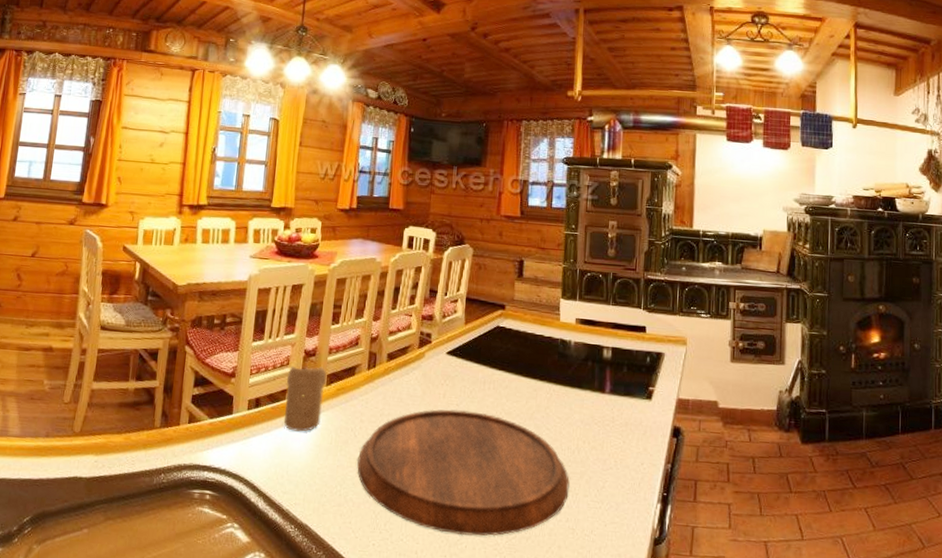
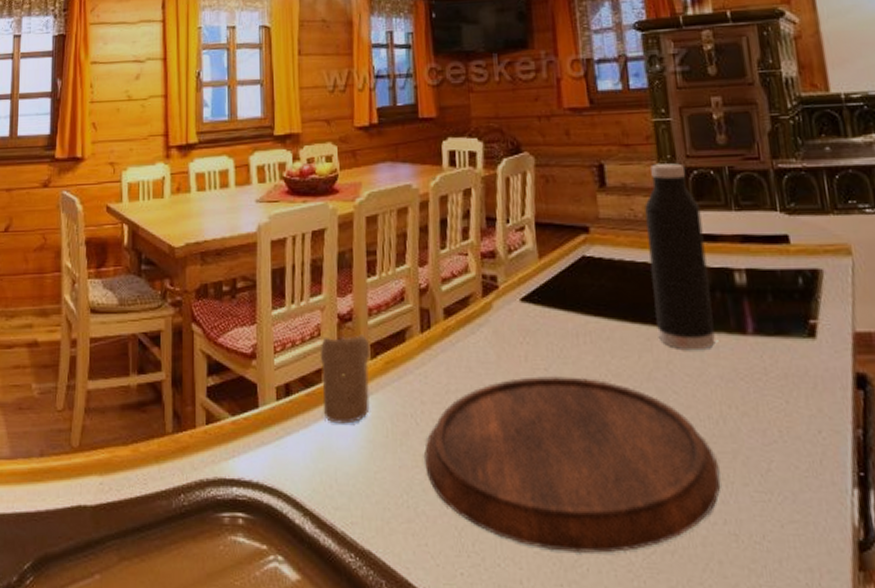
water bottle: none [542,265,588,401] -> present [644,163,716,351]

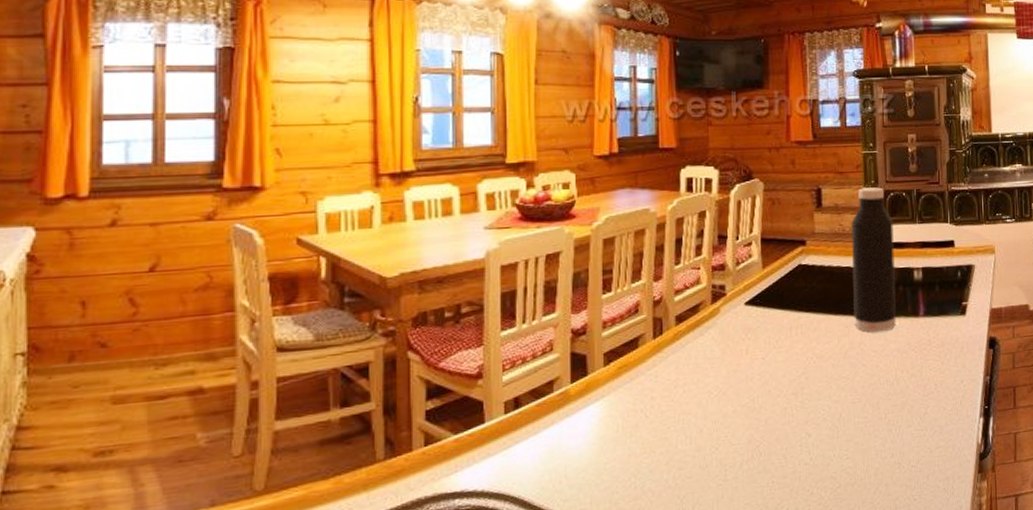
candle: present [319,334,371,424] -> none [552,345,604,427]
cutting board: present [423,375,721,553] -> none [651,362,892,501]

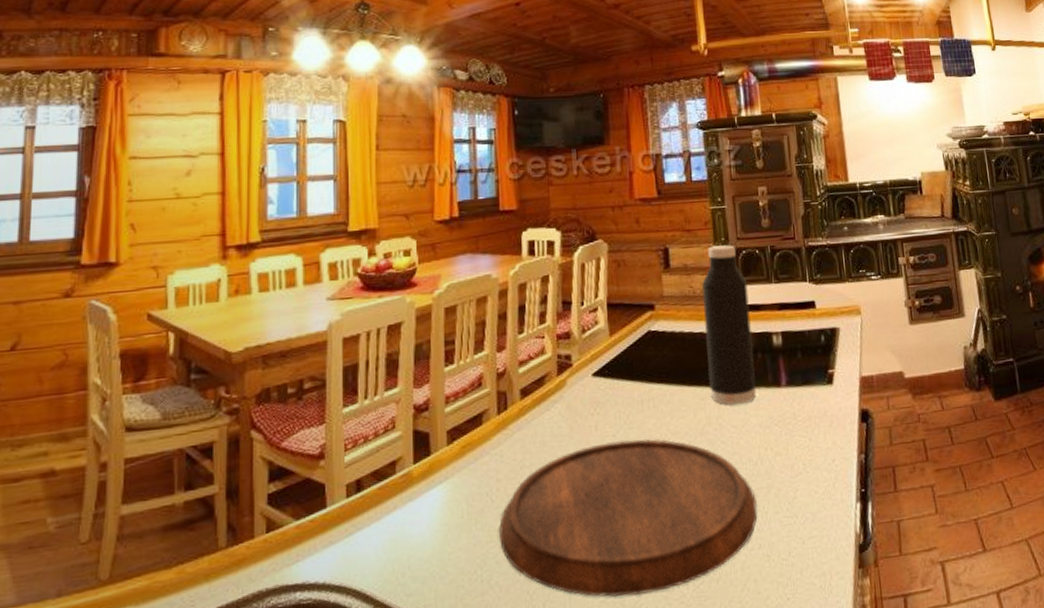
cutting board: none [651,362,892,501] -> present [498,439,758,598]

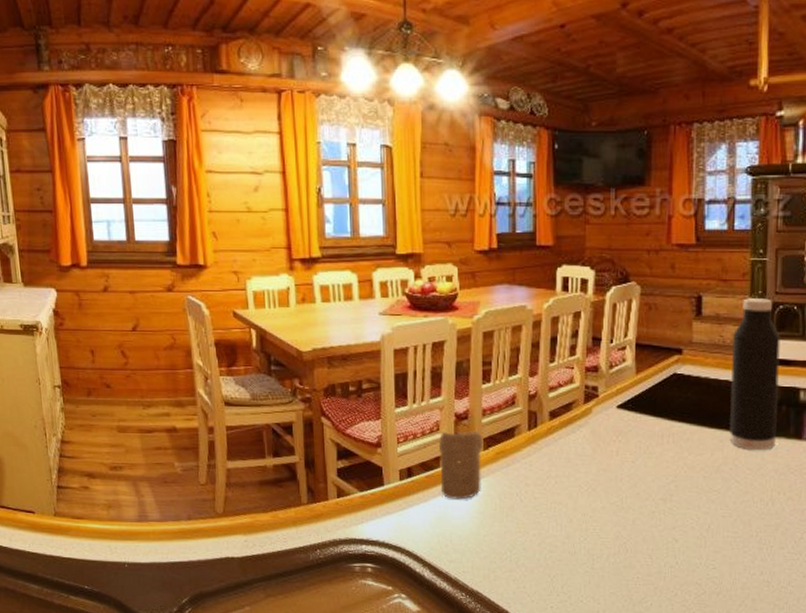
candle: none [394,422,447,513] -> present [438,430,483,500]
cutting board: present [498,439,758,598] -> none [525,466,763,594]

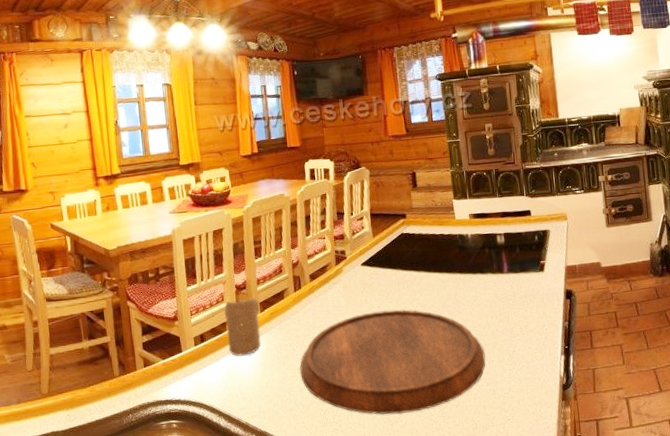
cutting board: none [525,466,763,594] -> present [299,309,486,415]
water bottle: present [729,298,781,451] -> none [442,169,485,286]

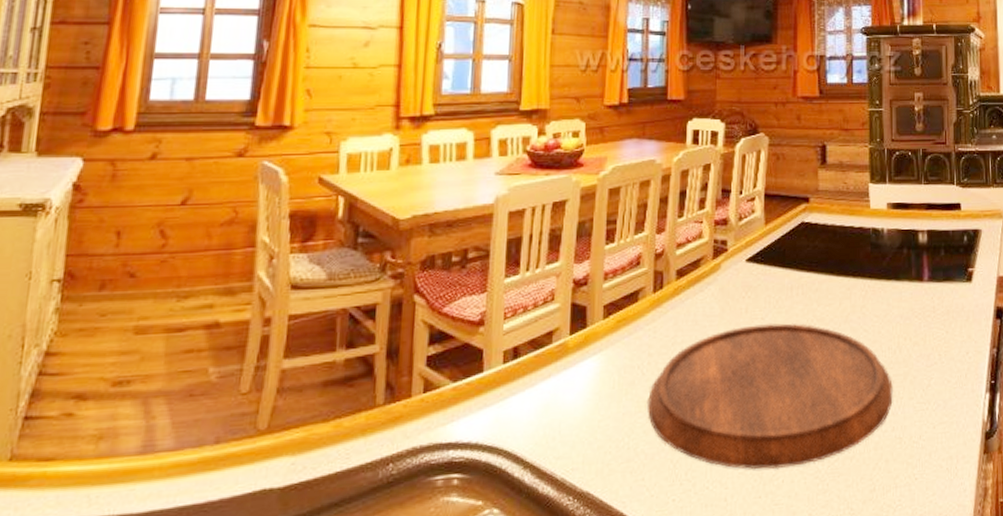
candle: present [224,297,261,356] -> none [551,297,604,381]

